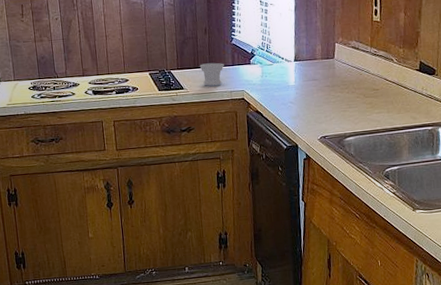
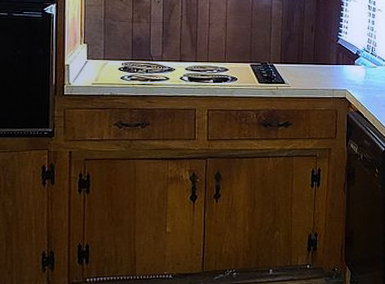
cup: present [199,62,224,86] -> none [303,60,328,82]

